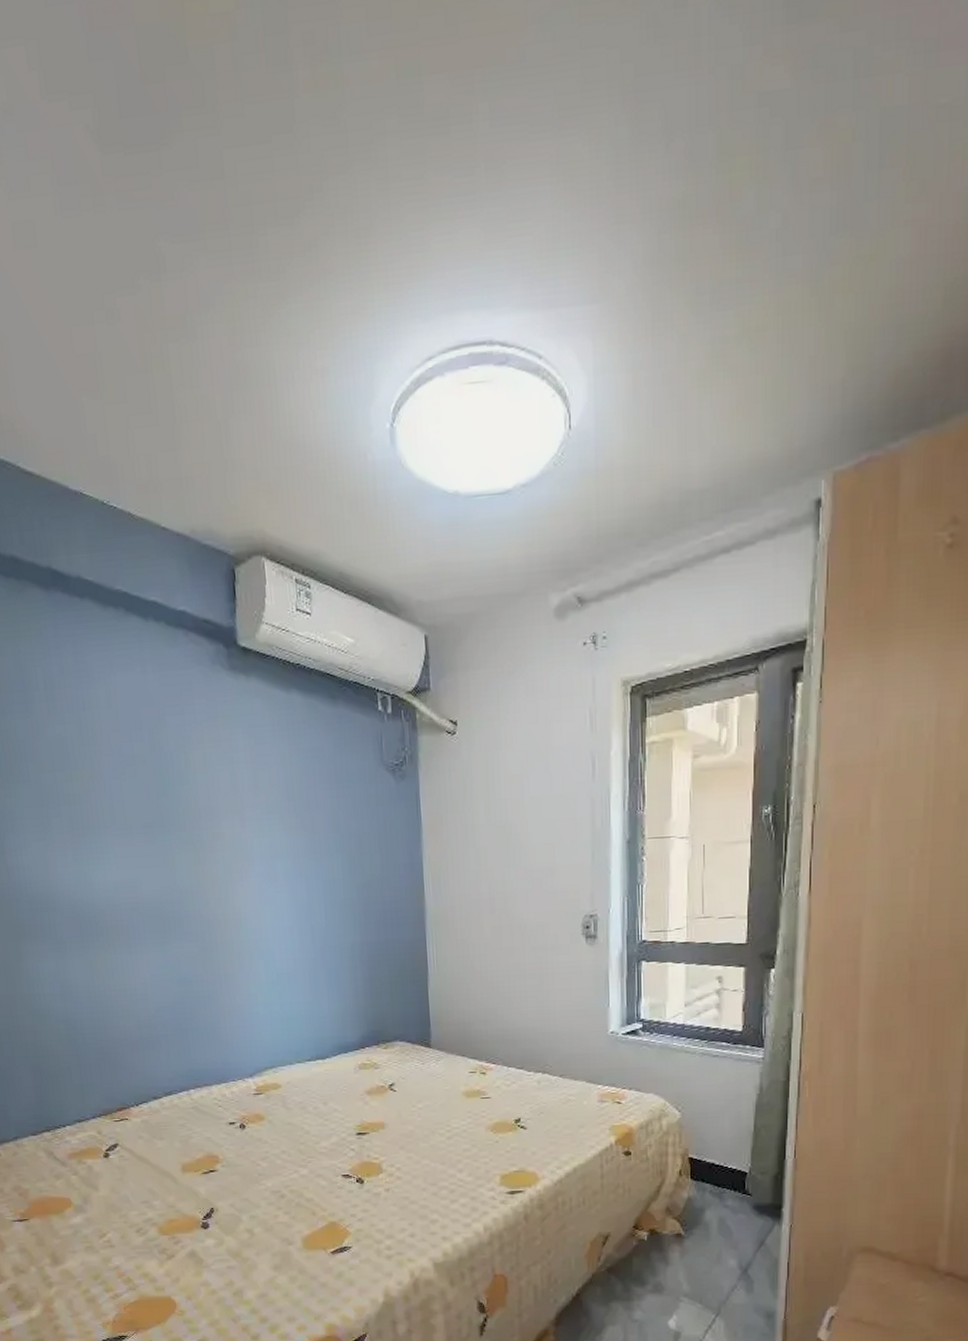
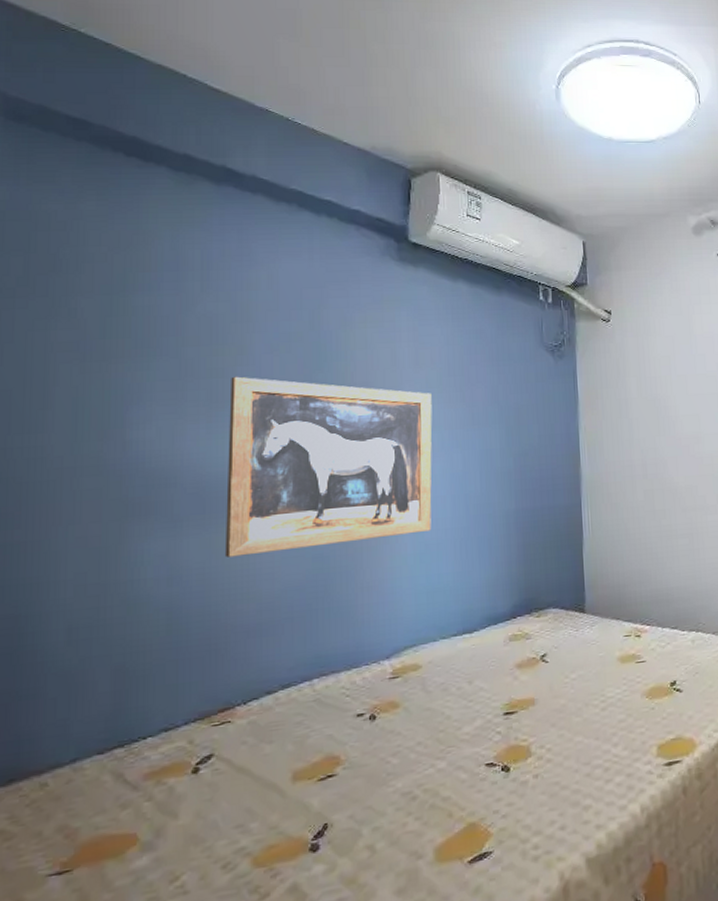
wall art: none [87,802,282,978] -> present [224,376,432,558]

